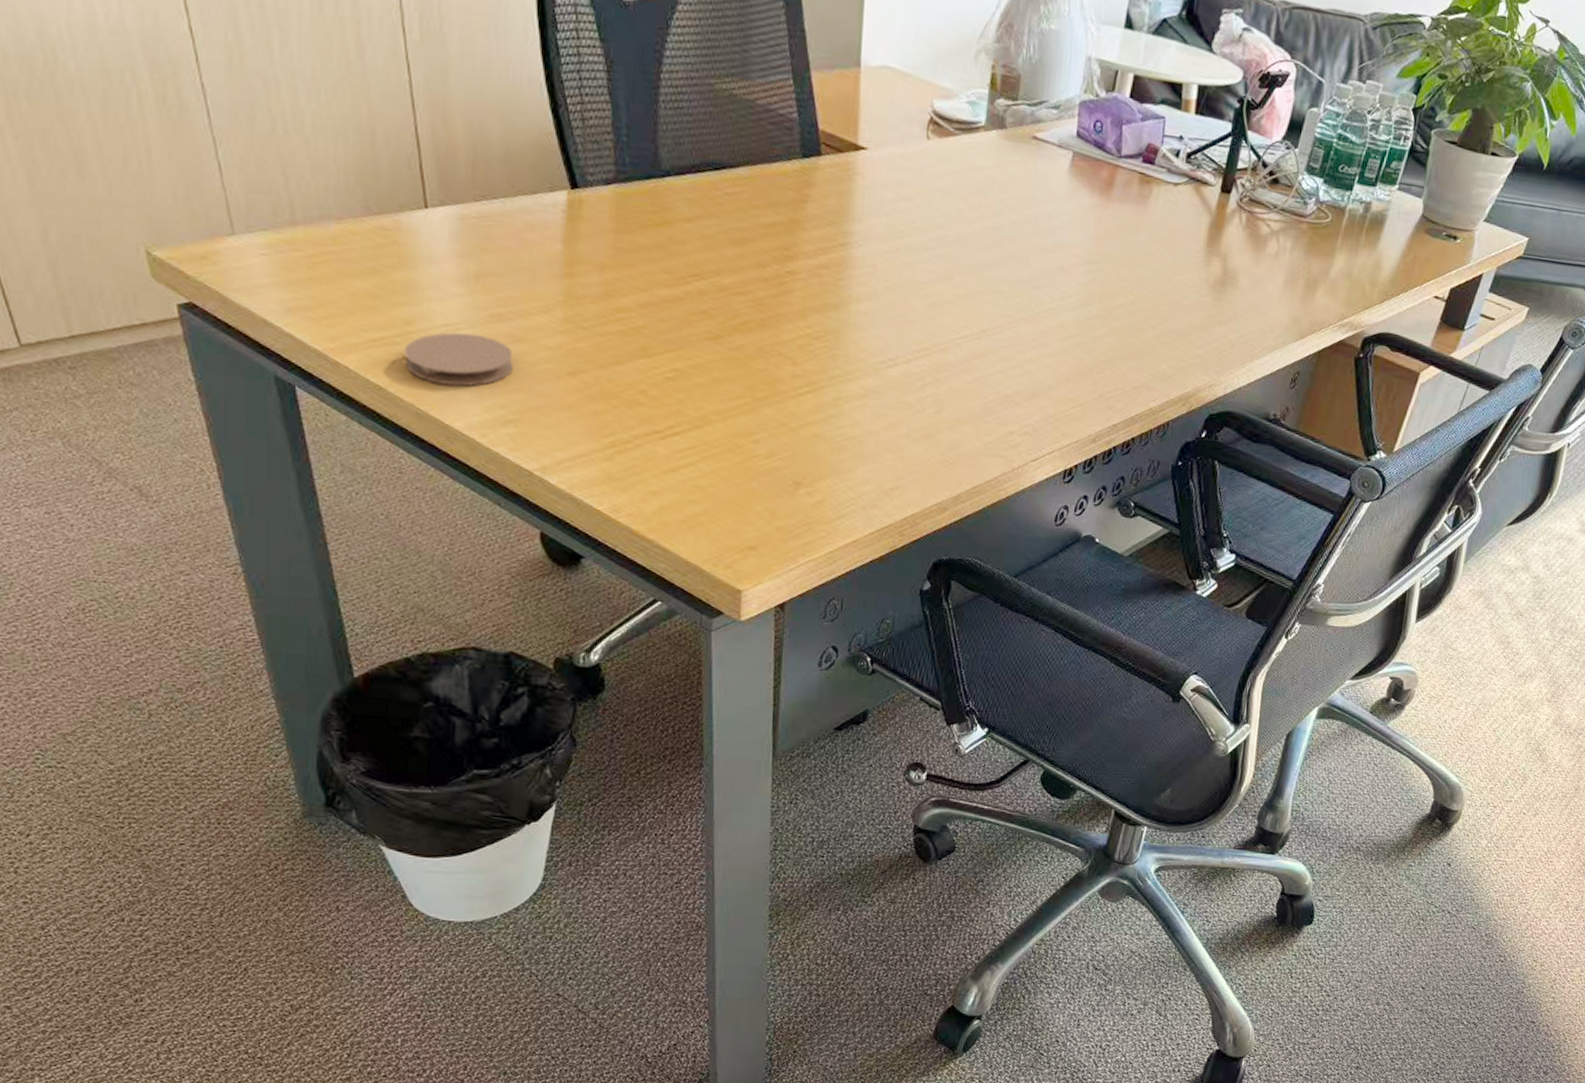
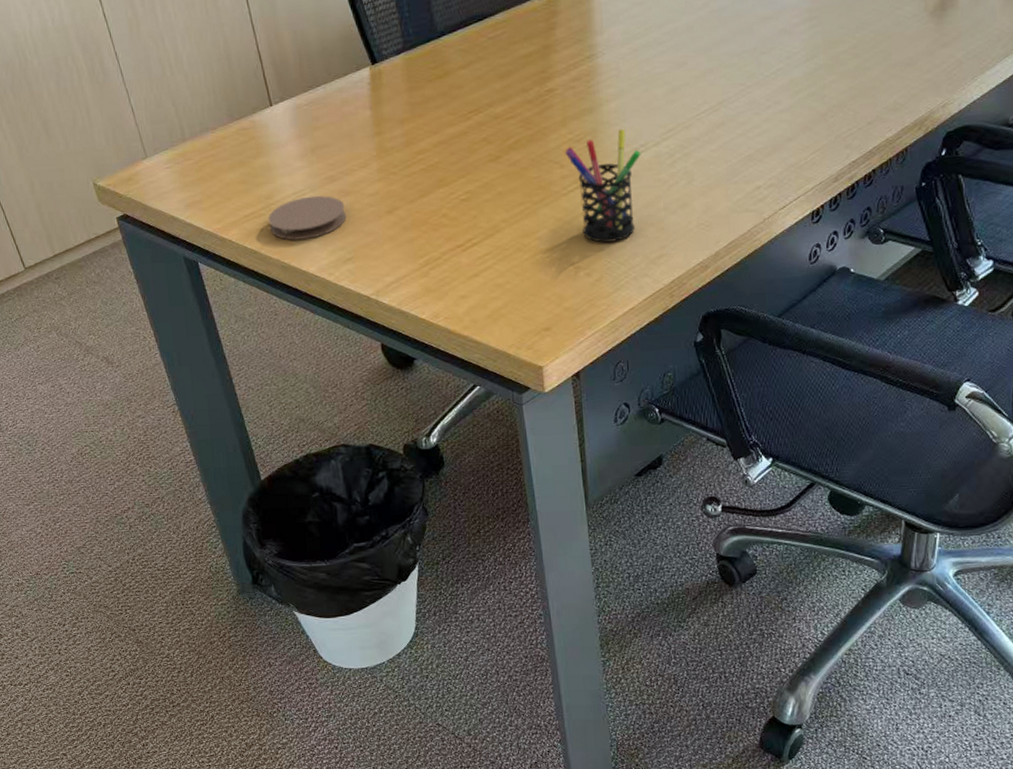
pen holder: none [799,335,888,463] -> present [564,128,641,243]

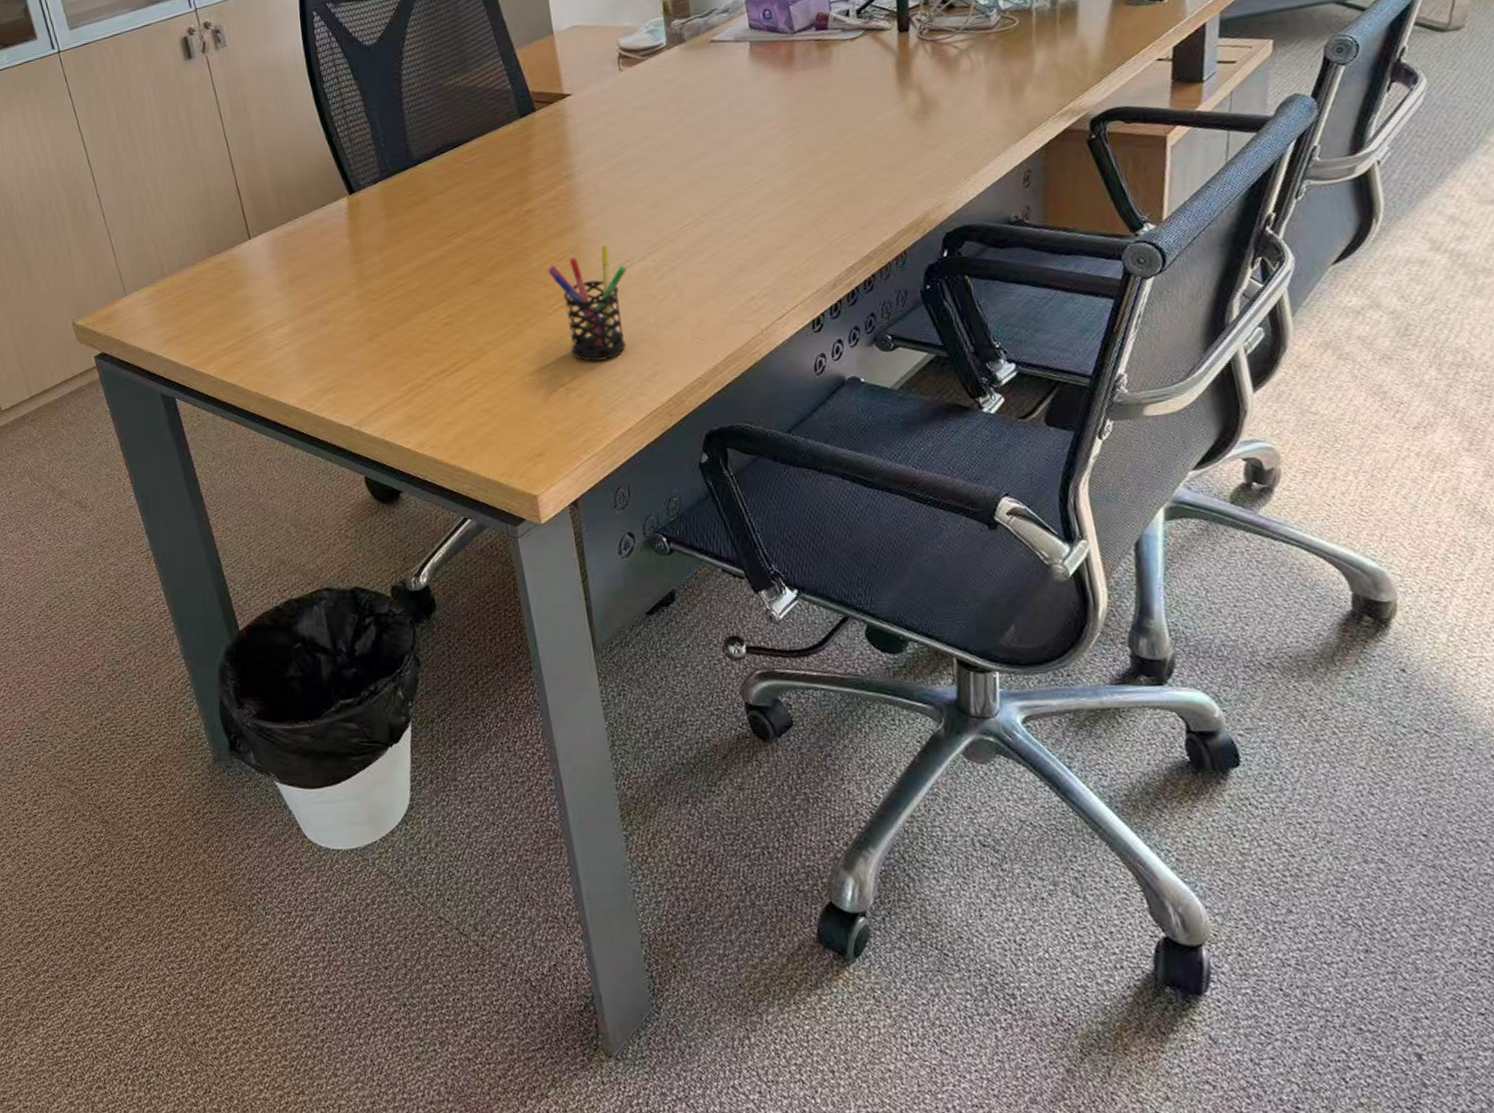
coaster: present [268,195,347,240] -> none [246,325,327,372]

